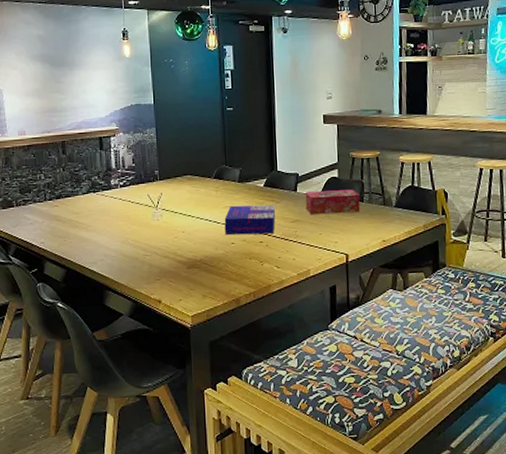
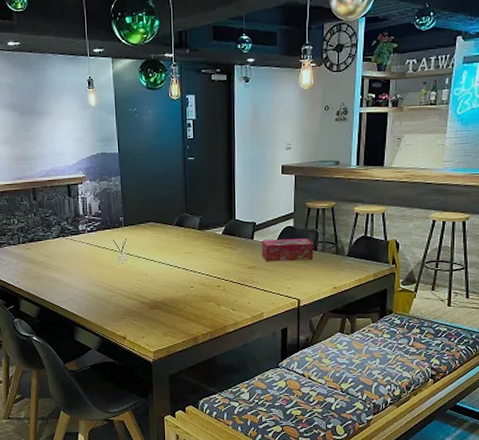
board game: present [224,205,275,235] -> none [184,251,232,279]

